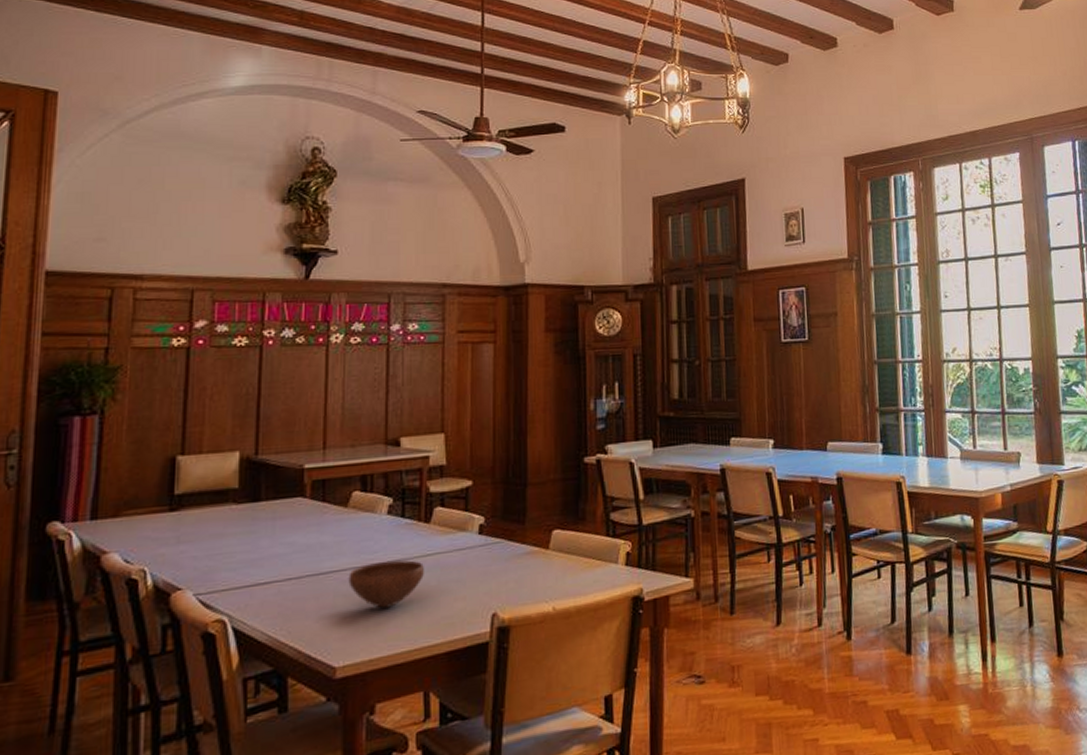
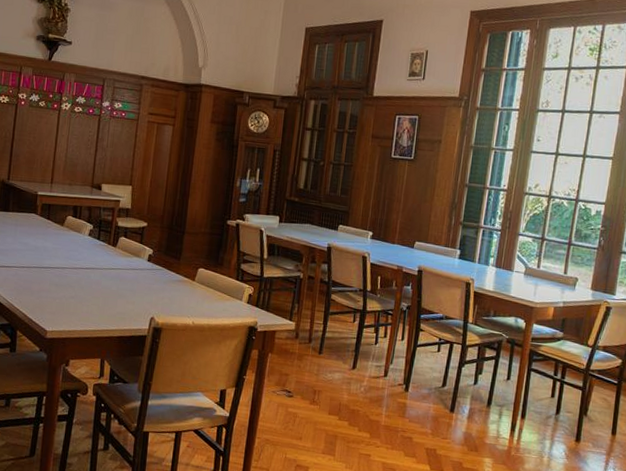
bowl: present [348,560,425,609] -> none [59,267,110,299]

